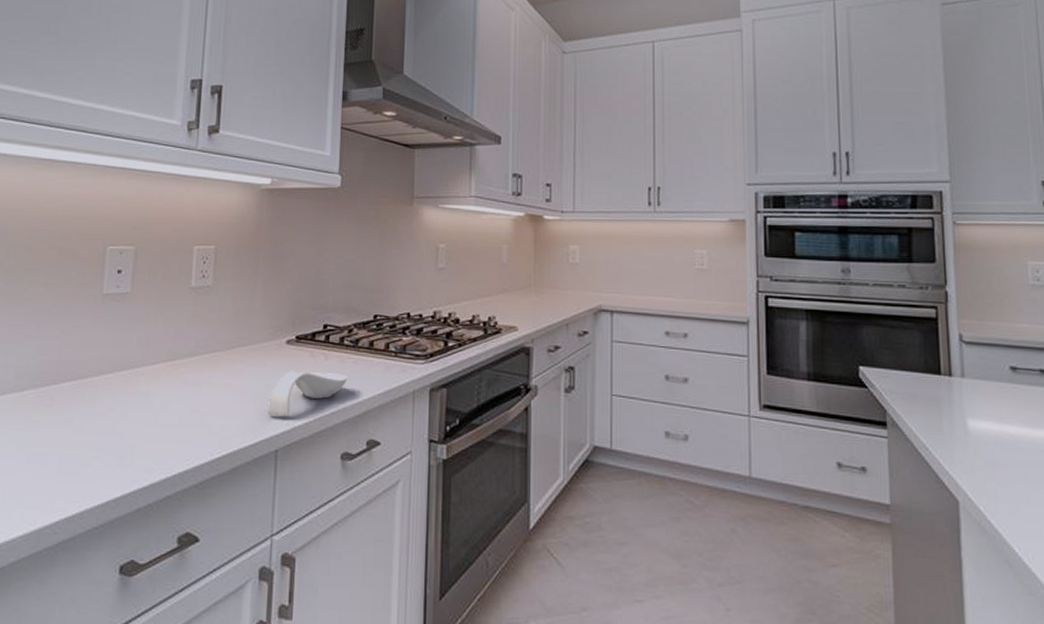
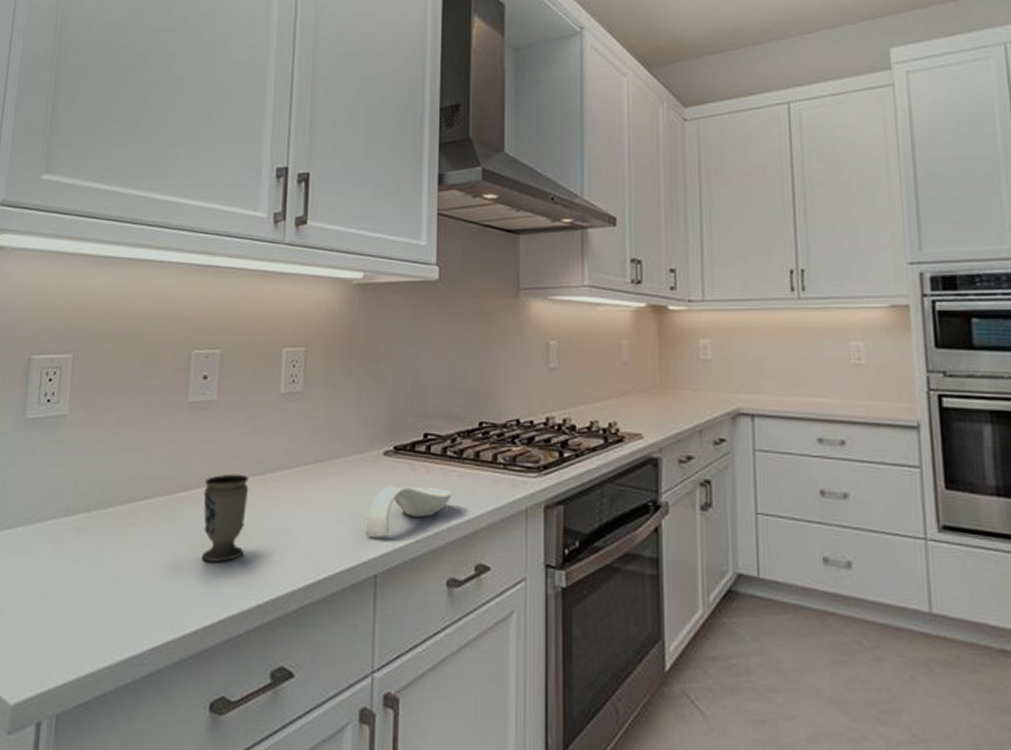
cup: none [114,360,160,440] -> present [202,474,249,562]

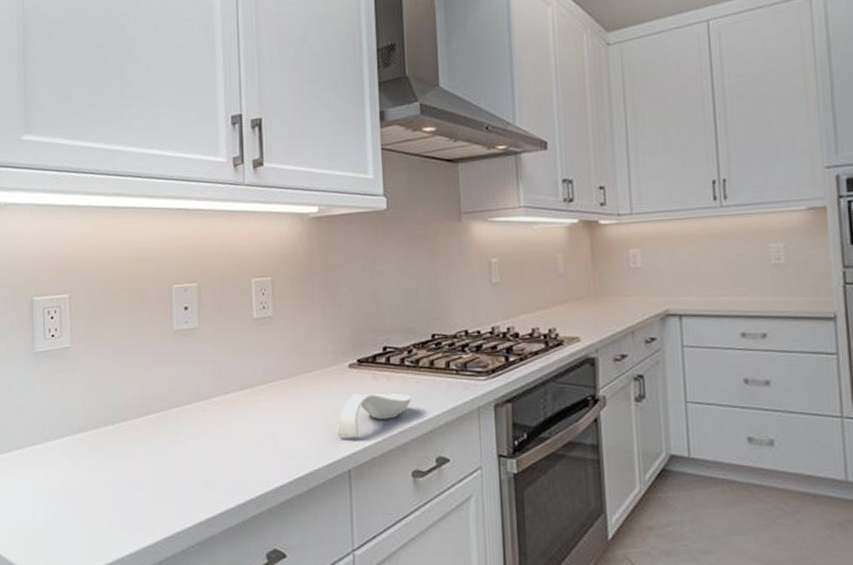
cup: present [202,474,249,562] -> none [194,390,234,465]

